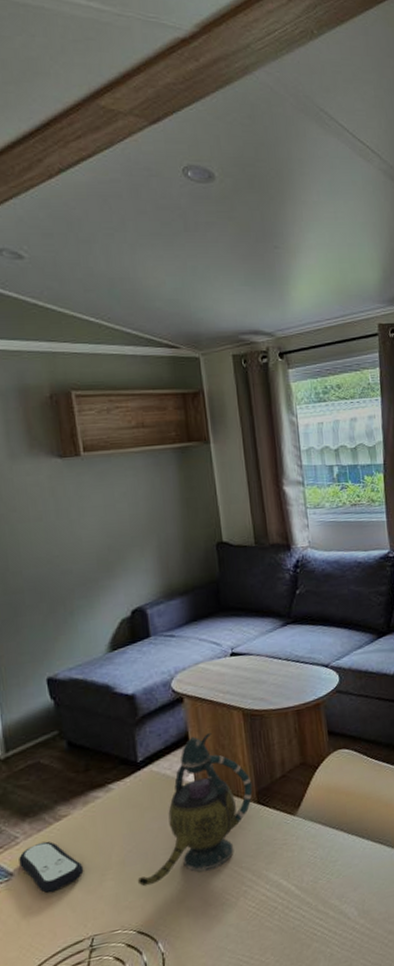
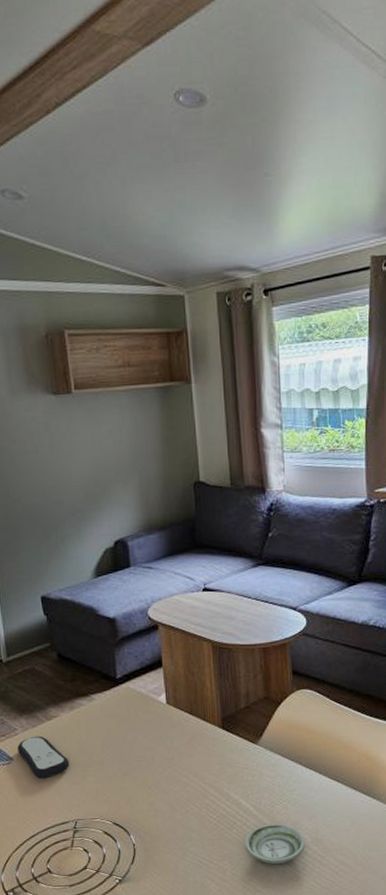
teapot: present [137,732,253,887] -> none [114,659,218,786]
saucer: none [287,900,353,949] -> present [244,823,306,865]

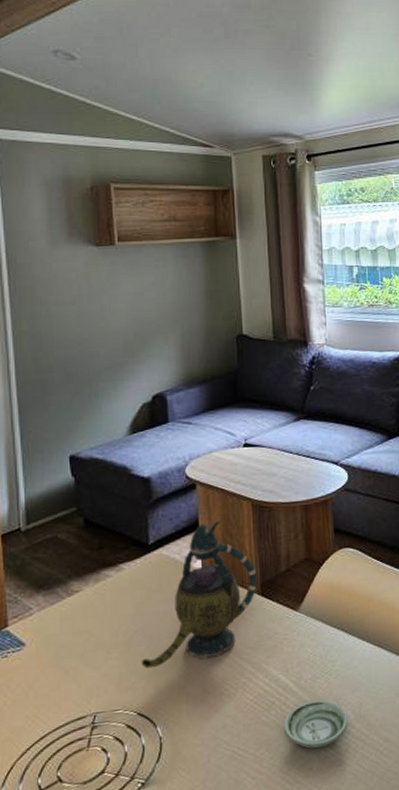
remote control: present [17,736,70,779] -> none [31,614,91,666]
teapot: none [114,659,218,786] -> present [141,520,257,669]

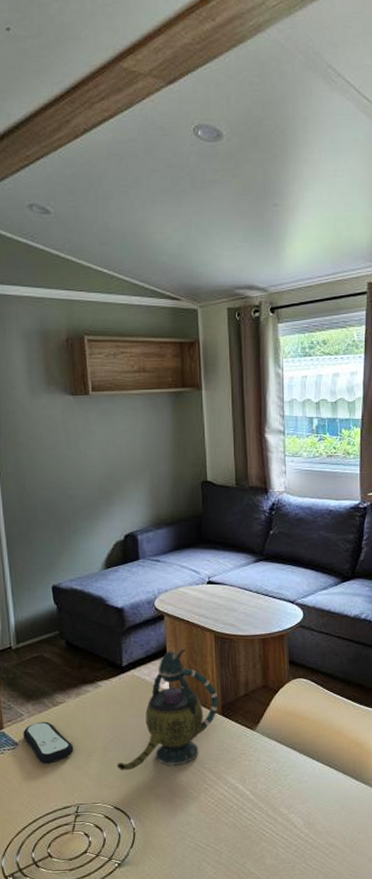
remote control: none [31,614,91,666] -> present [23,721,74,764]
saucer: present [283,700,349,749] -> none [240,807,298,848]

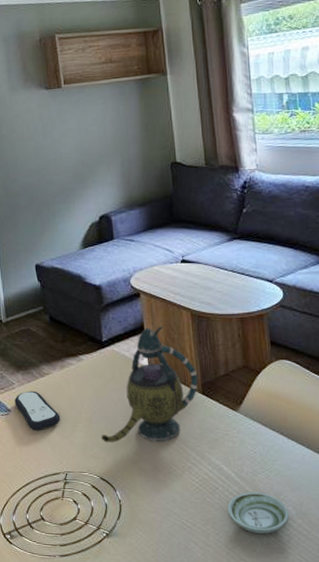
saucer: none [240,807,298,848] -> present [227,492,290,535]

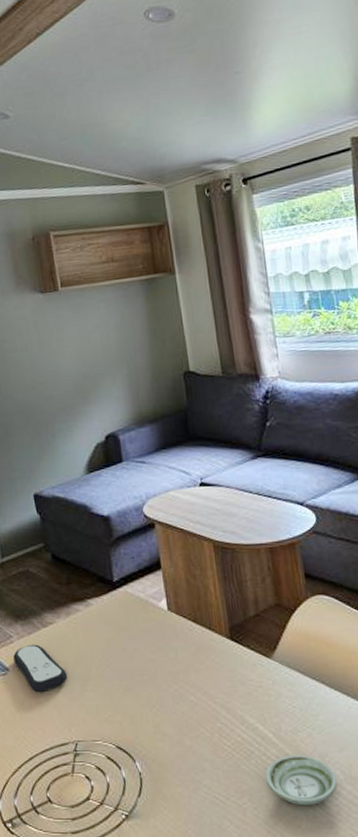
teapot: present [101,326,198,443] -> none [115,560,226,704]

